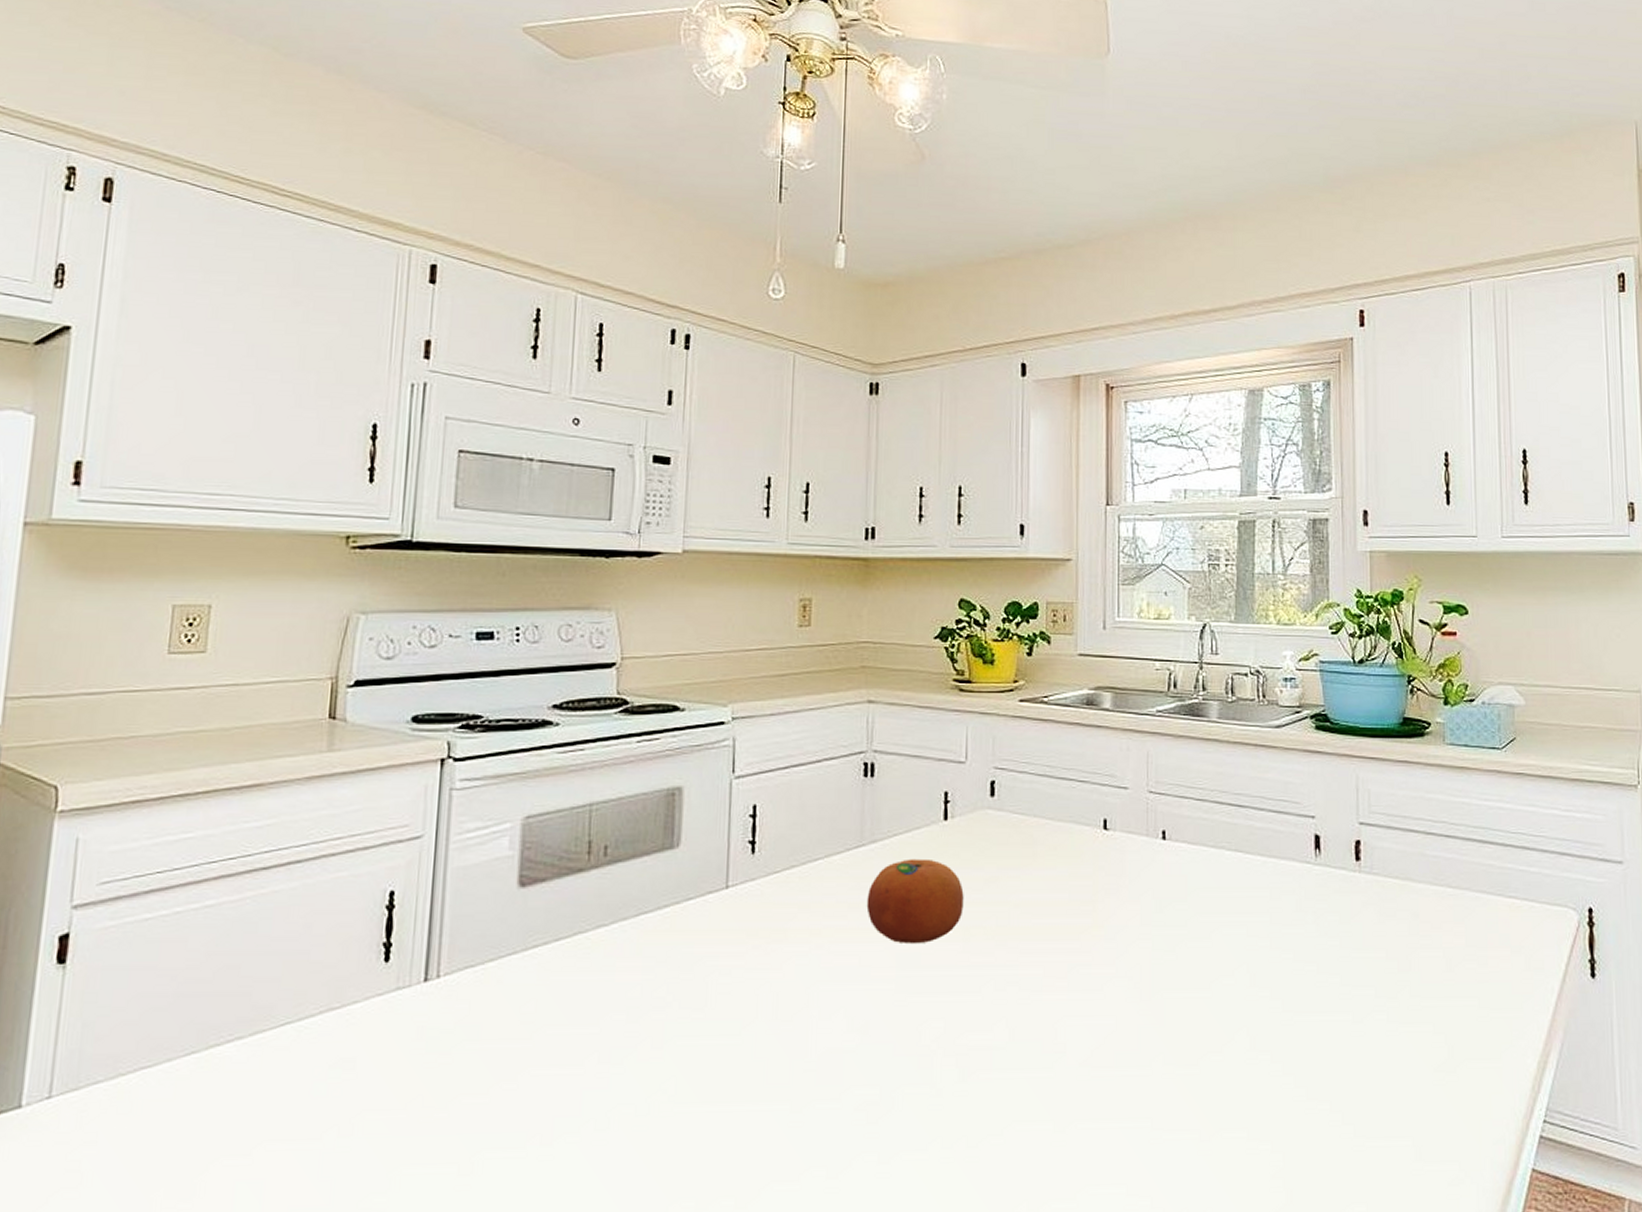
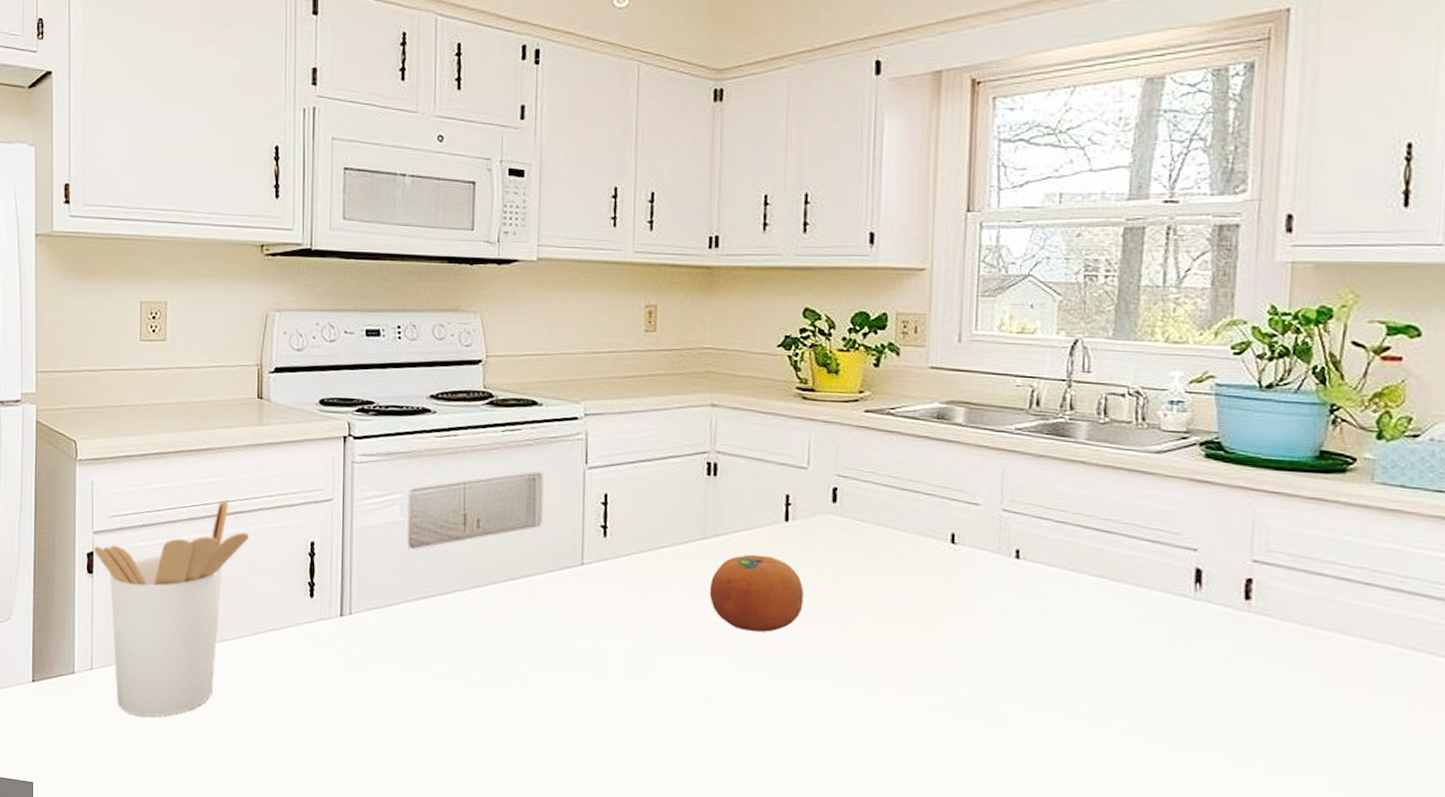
utensil holder: none [70,848,305,1155] -> present [94,500,250,717]

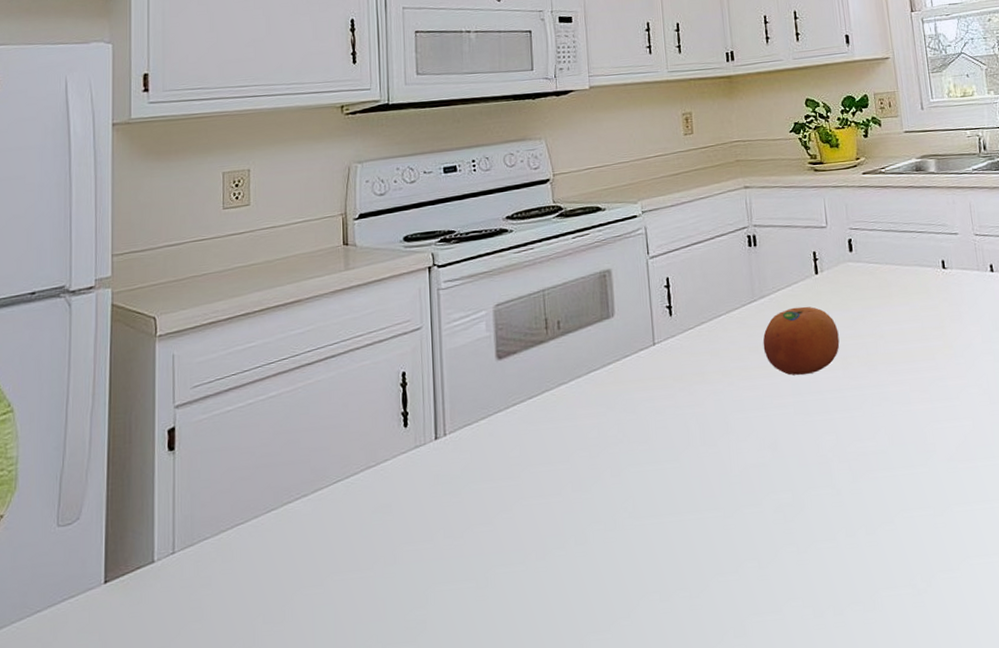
utensil holder: present [94,500,250,717] -> none [175,347,341,593]

